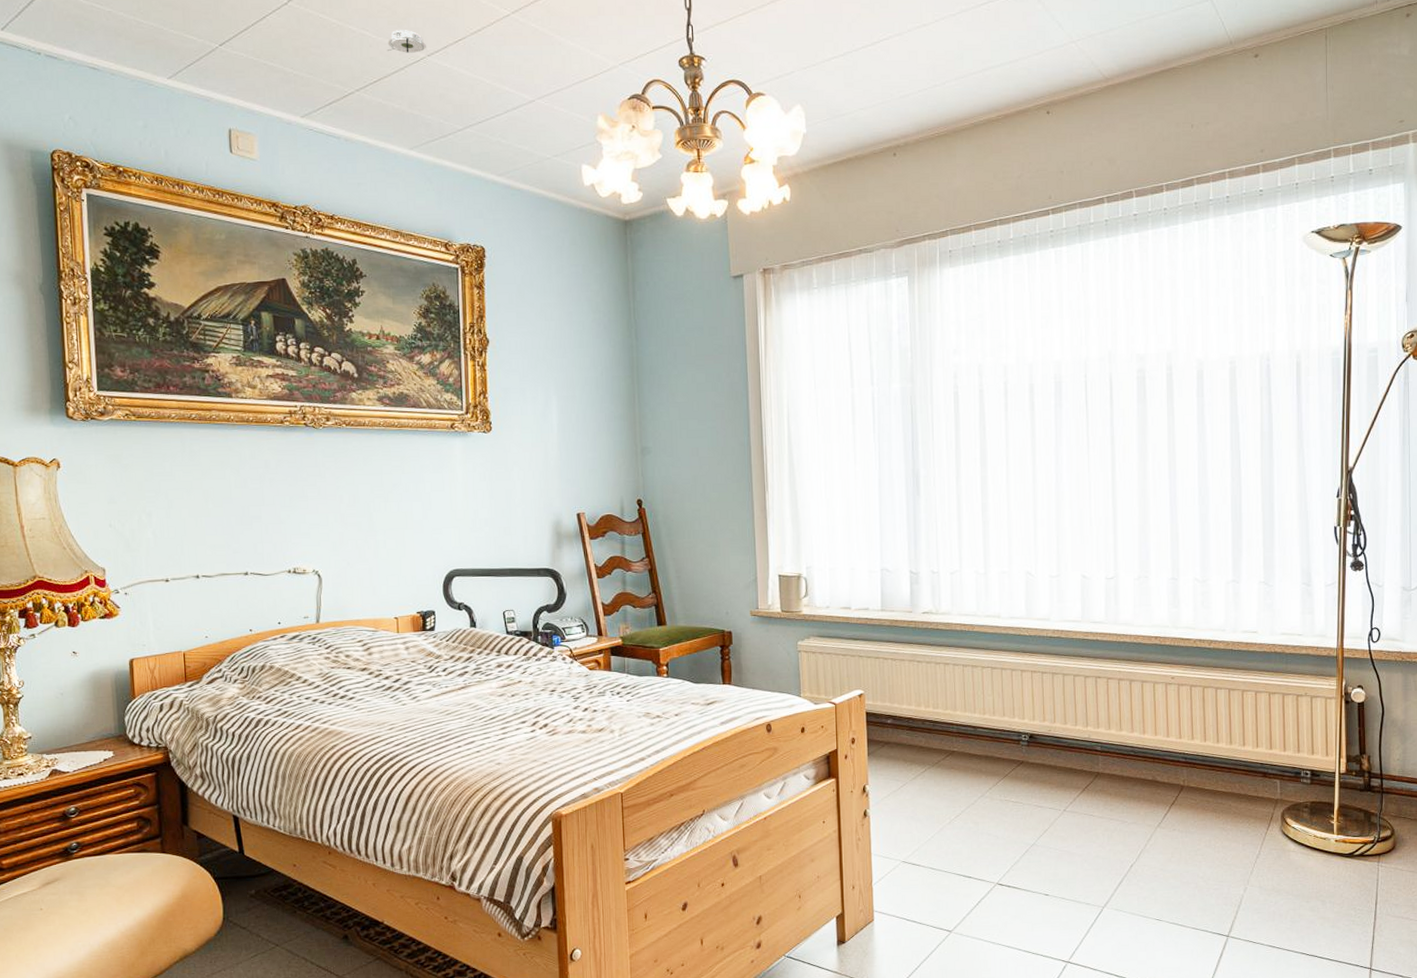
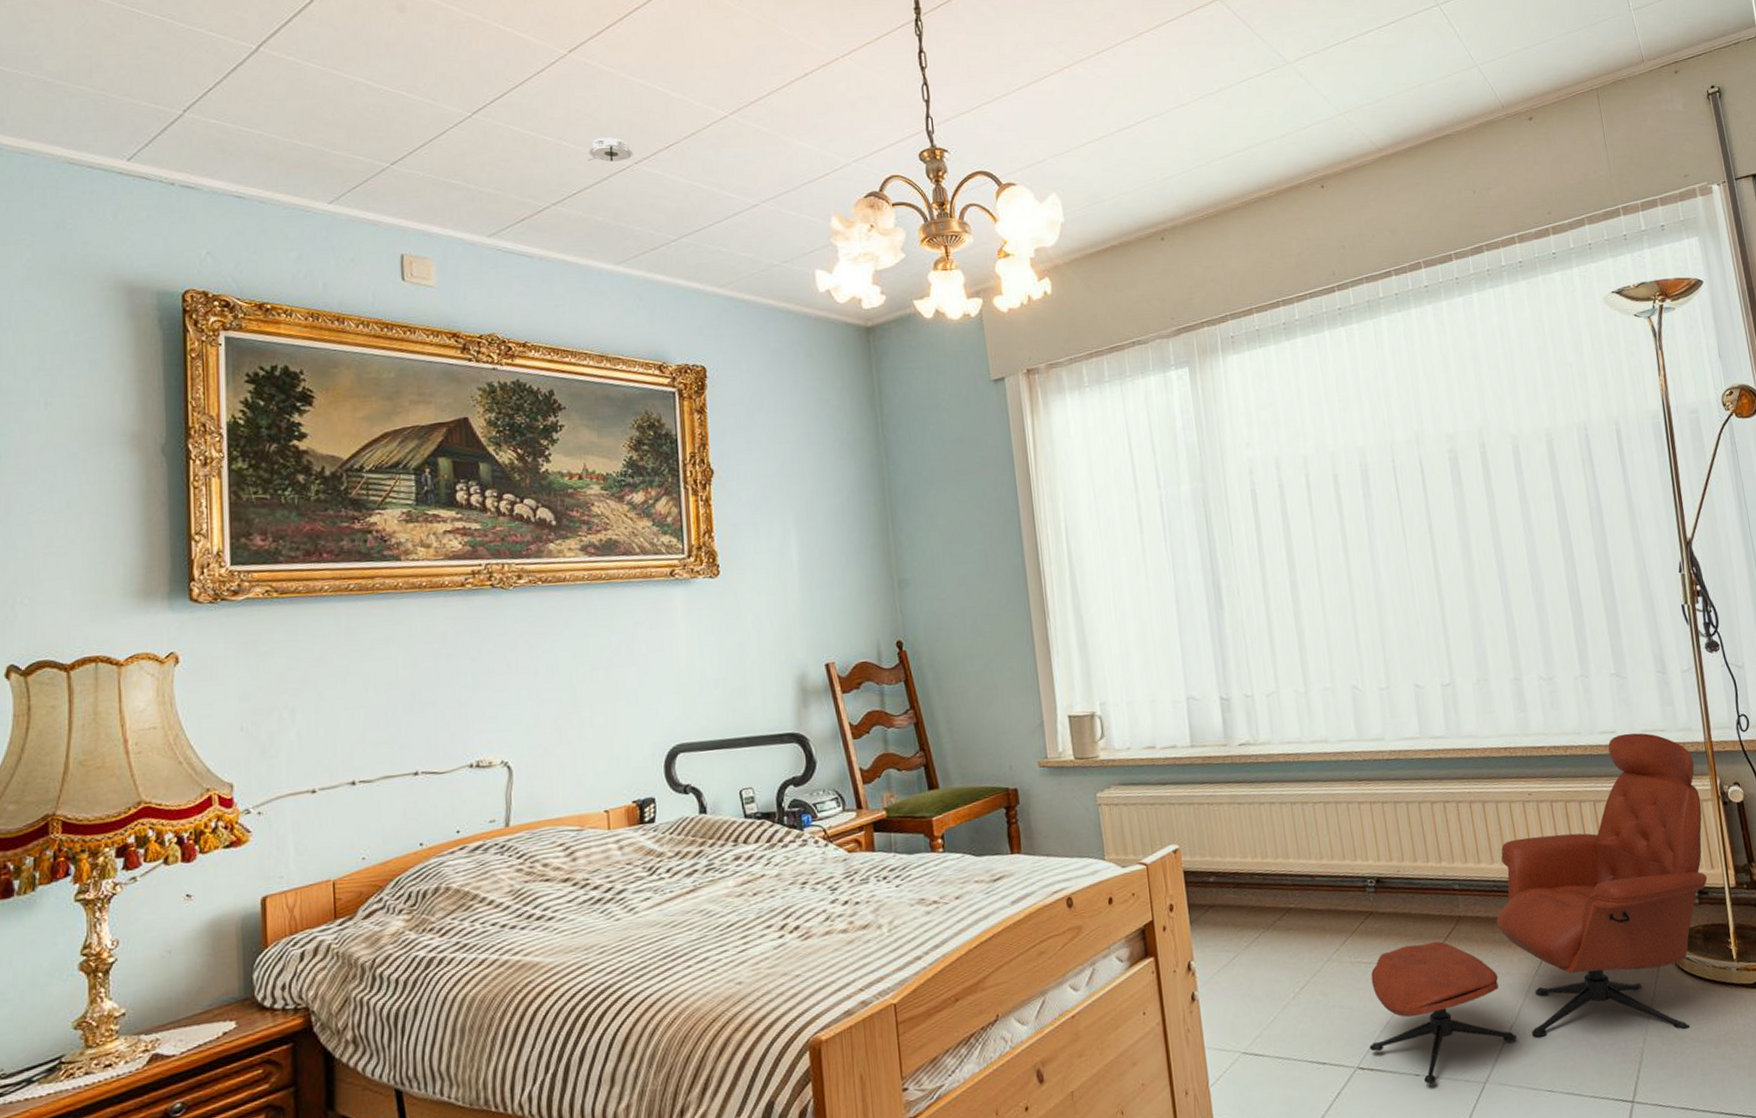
armchair: none [1008,634,1325,904] -> present [1369,732,1708,1085]

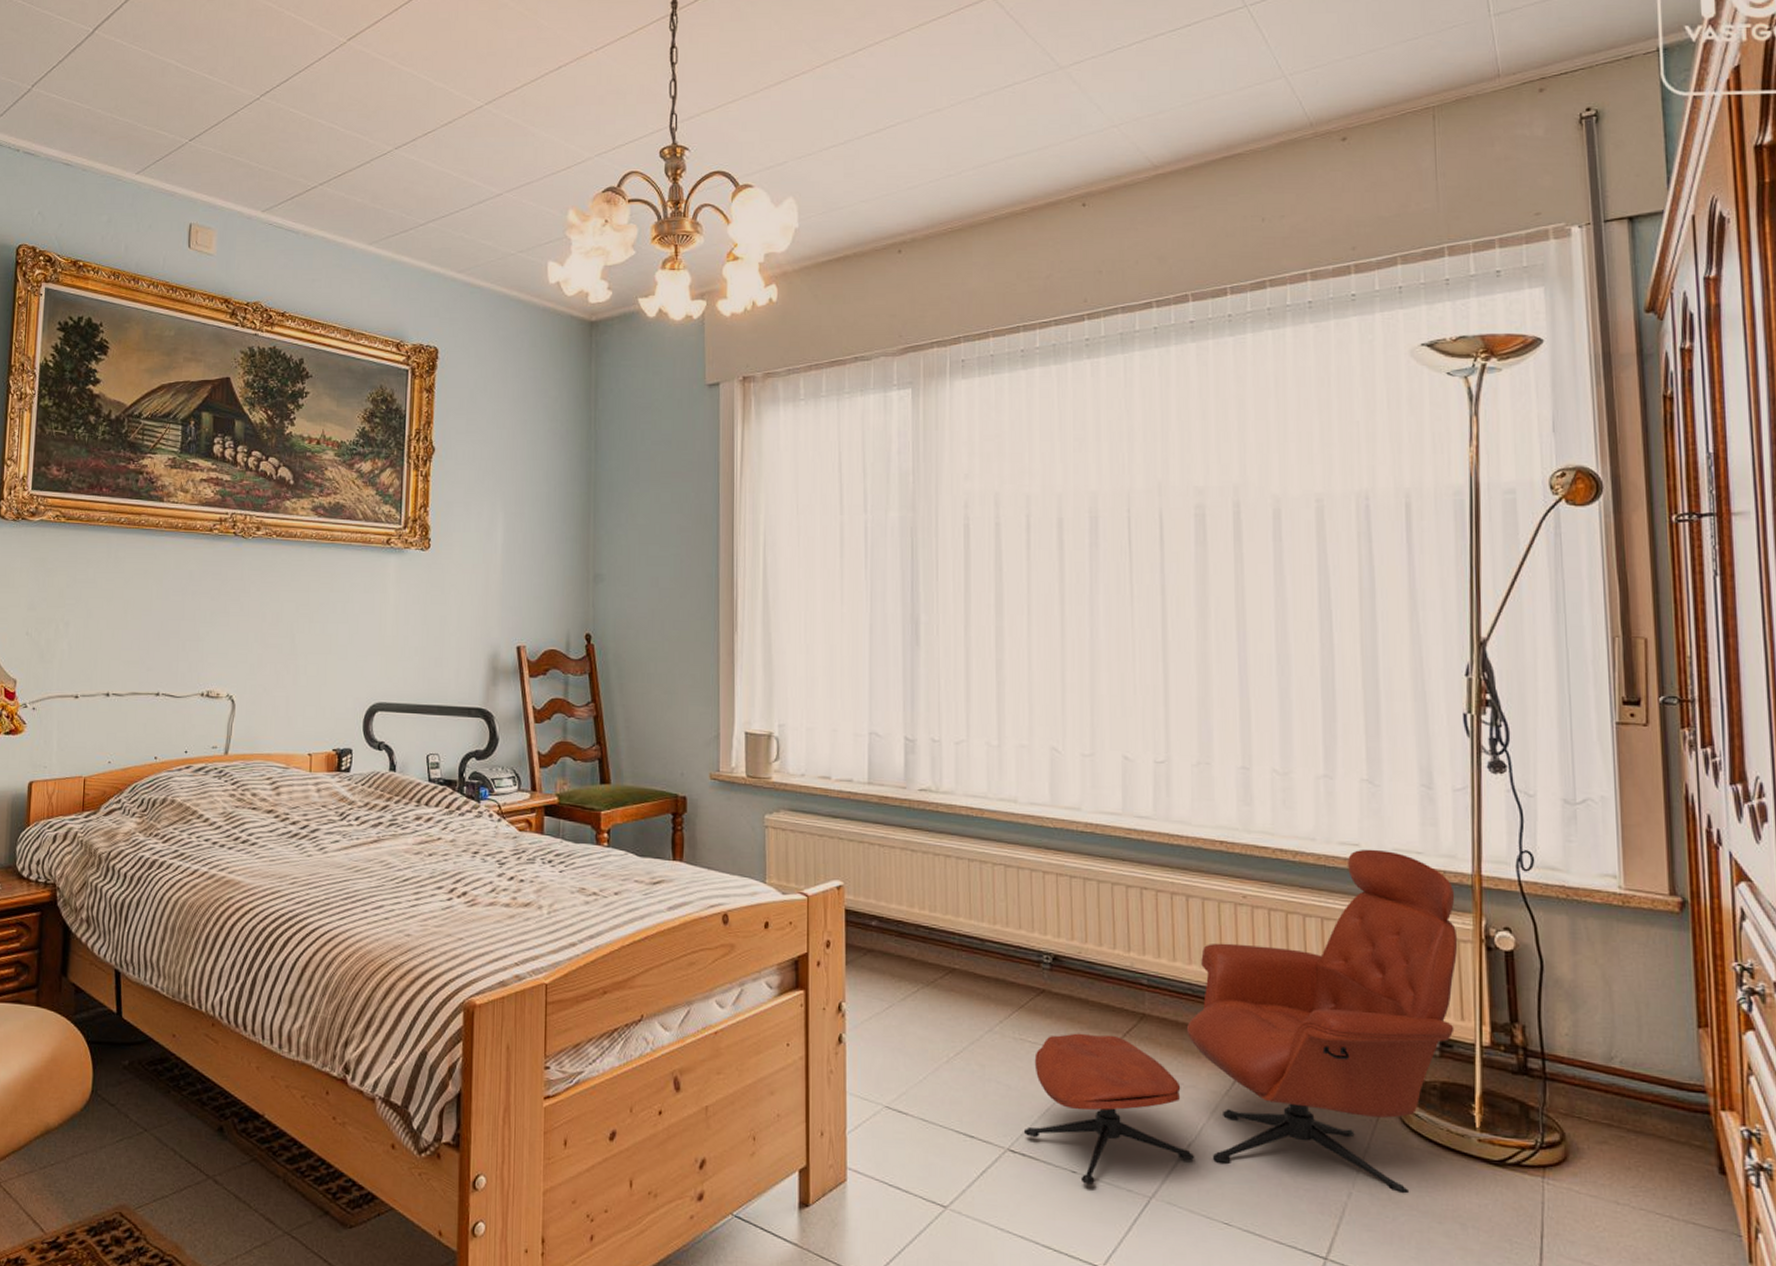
smoke detector: present [587,137,633,162] -> none [354,123,394,146]

